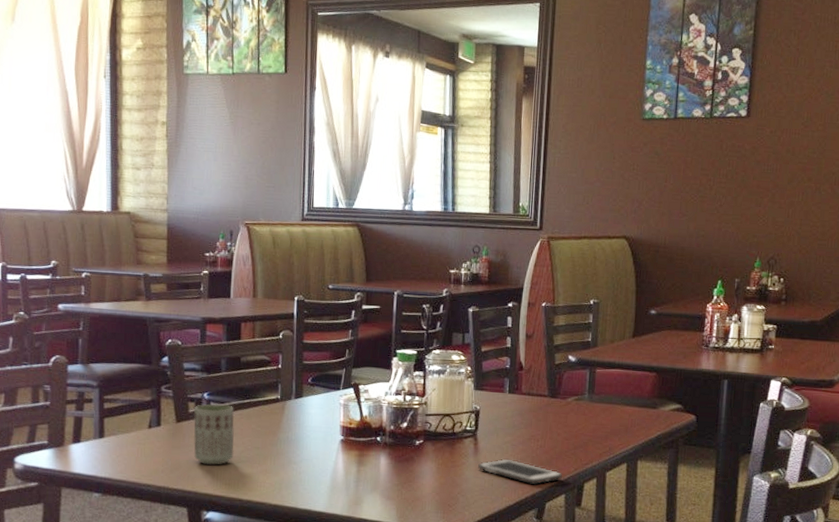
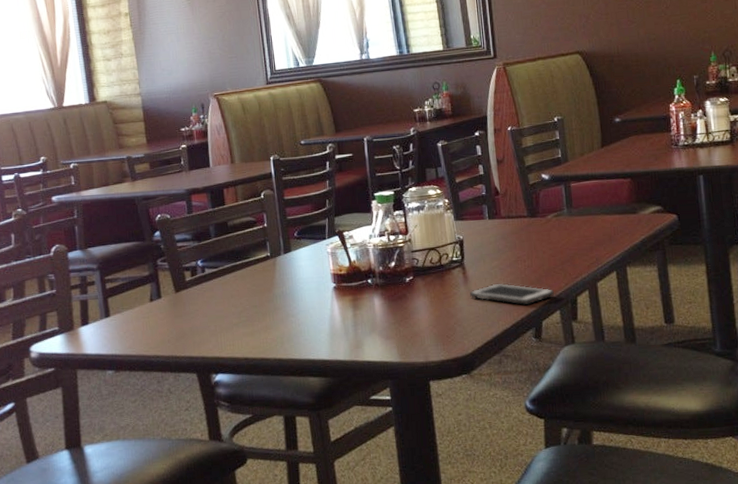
cup: present [193,404,235,465] -> none [190,269,234,329]

